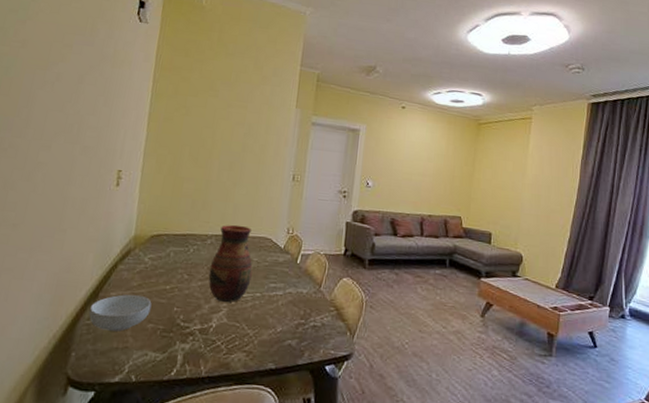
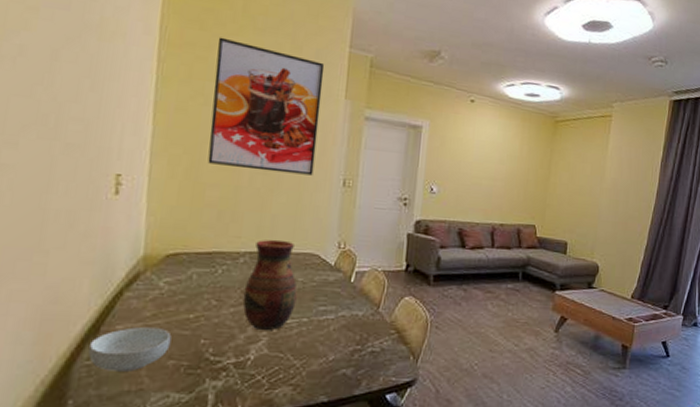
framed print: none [186,61,280,172] -> present [207,37,325,176]

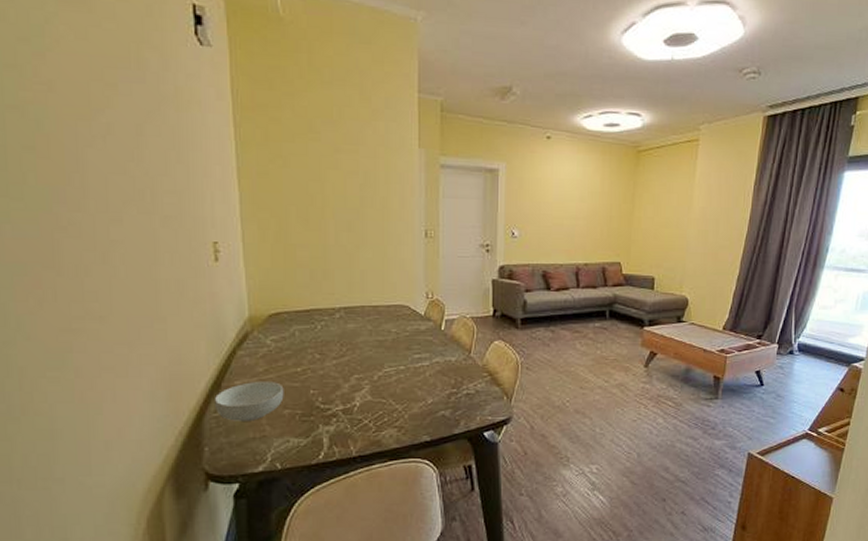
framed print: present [207,37,325,176] -> none [288,95,395,229]
vase: present [242,239,298,330] -> none [343,294,392,378]

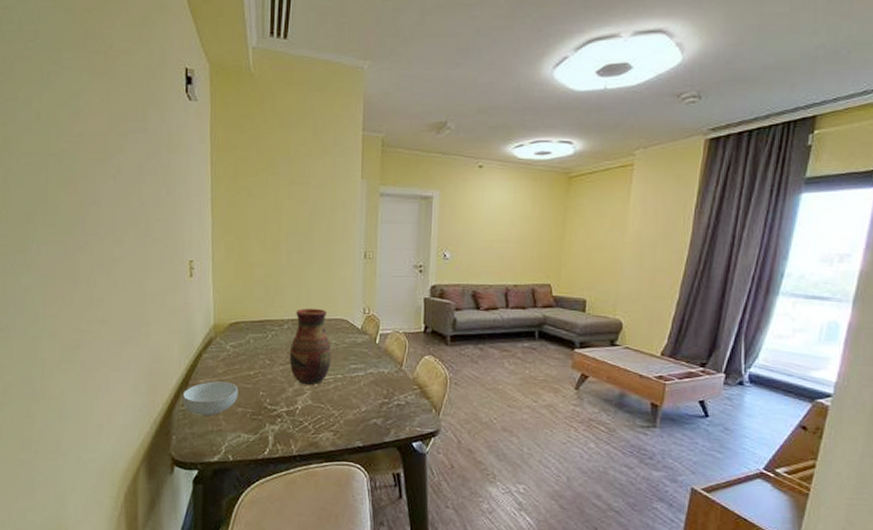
vase: none [343,294,392,378] -> present [289,308,332,385]

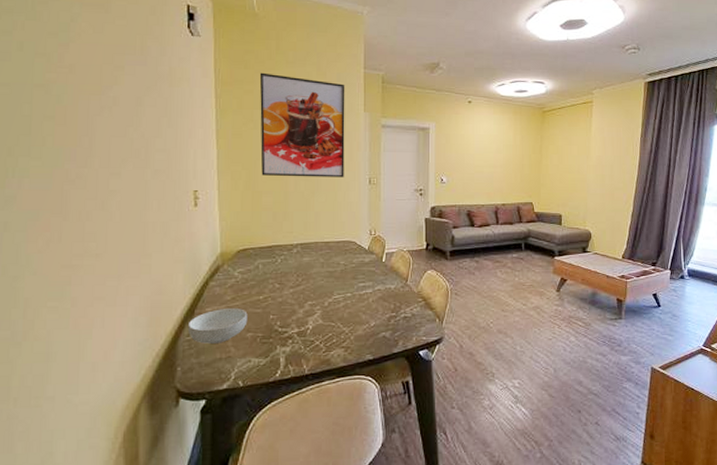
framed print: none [254,137,342,251] -> present [259,72,345,178]
vase: present [289,308,332,385] -> none [299,232,341,305]

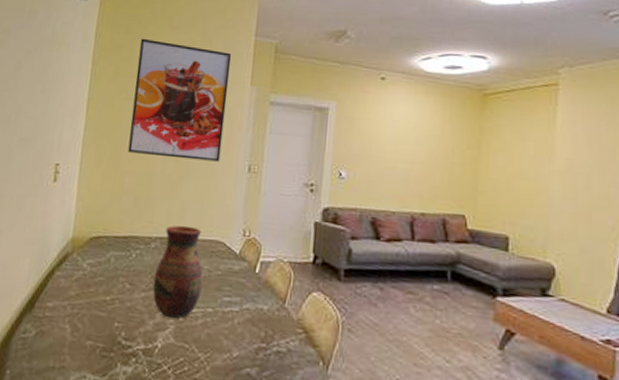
cereal bowl: present [187,307,248,344] -> none [24,305,91,348]
vase: none [299,232,341,305] -> present [152,225,203,319]

